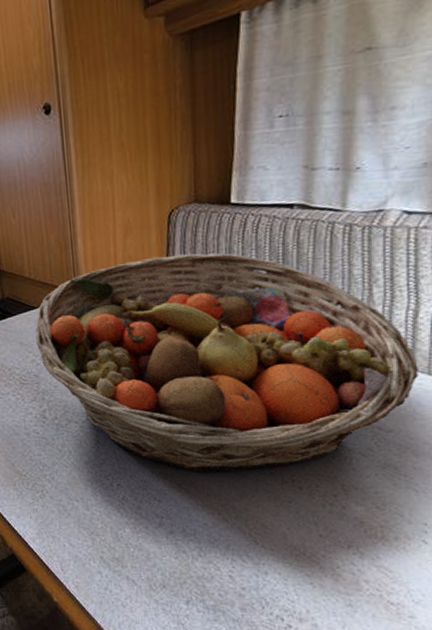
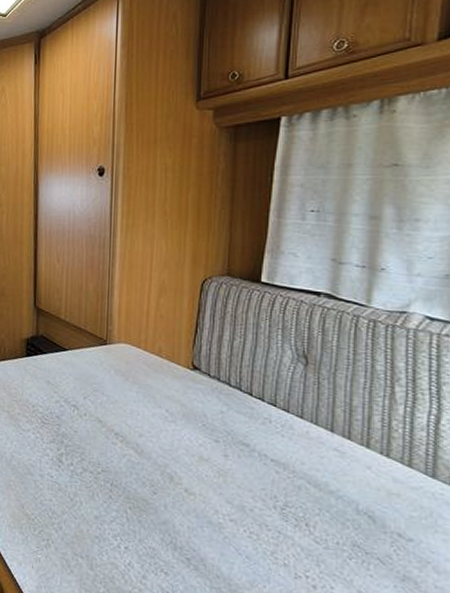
fruit basket: present [35,253,418,472] -> none [63,320,440,559]

